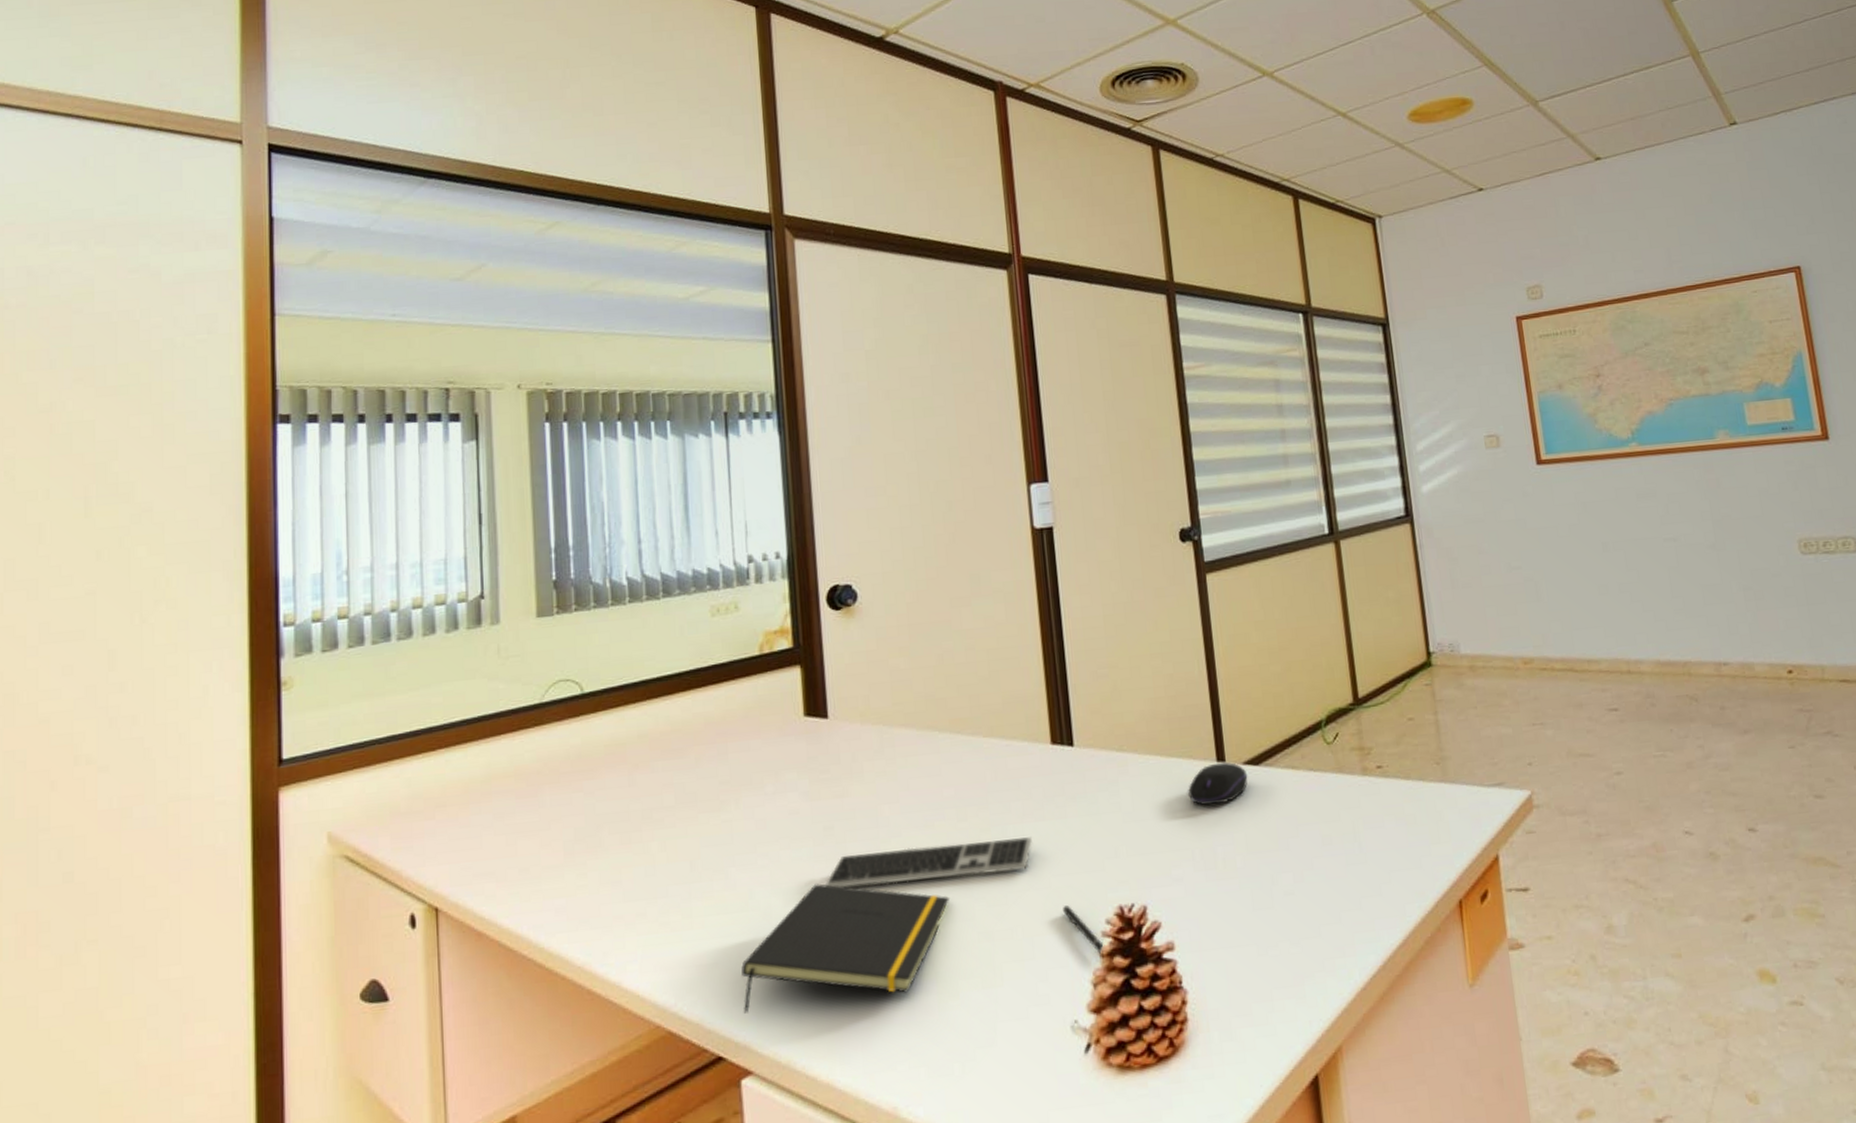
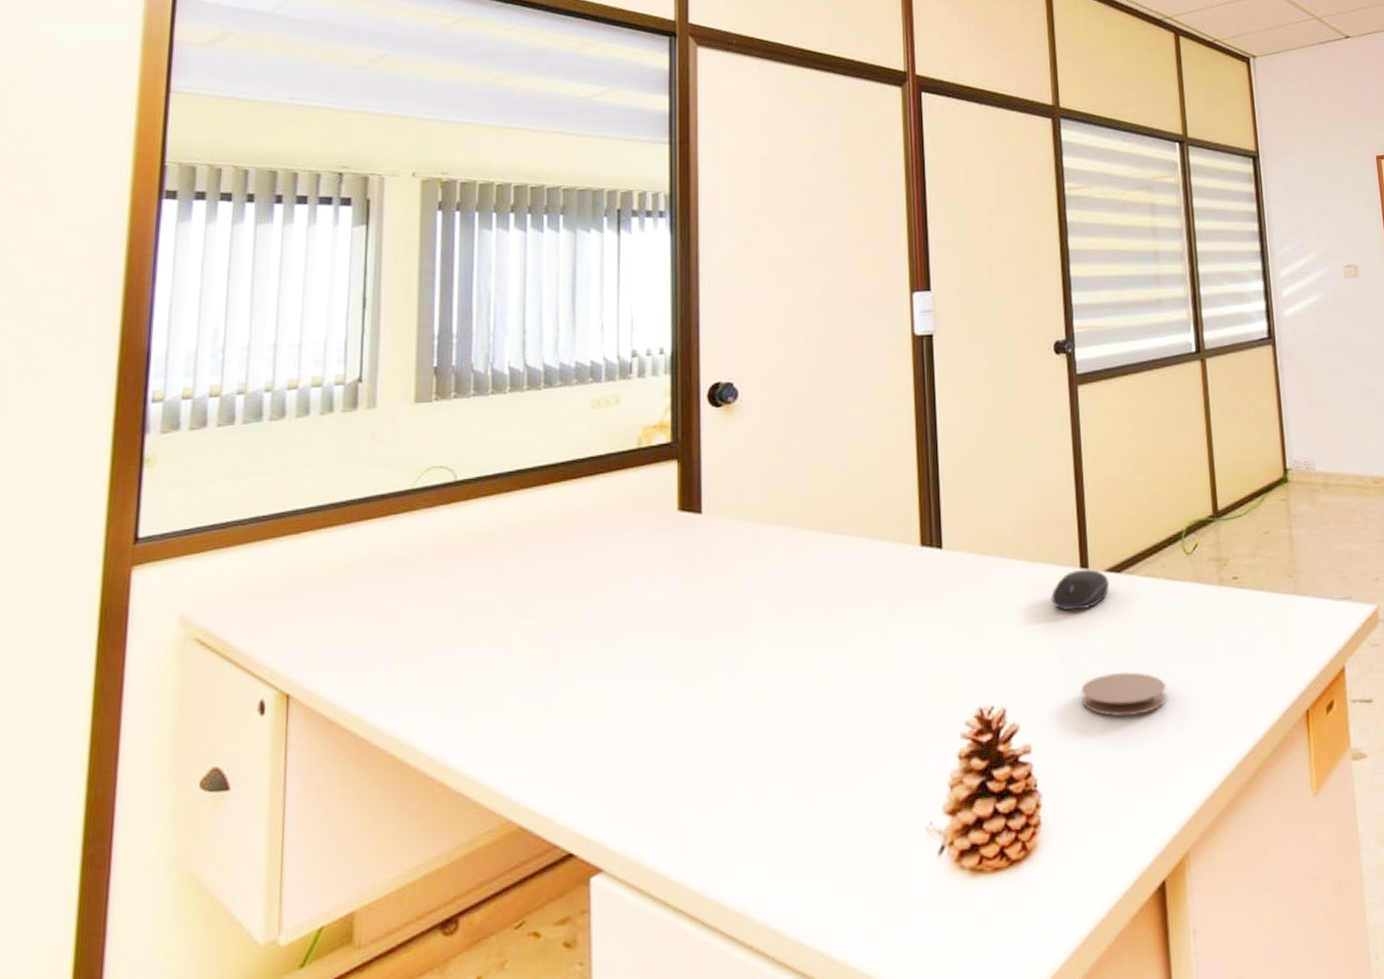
notepad: present [741,883,949,1014] -> none [598,679,812,809]
keyboard: present [825,837,1032,888] -> none [689,637,897,684]
pen: present [1063,905,1104,955] -> none [924,706,962,757]
coaster: none [1222,865,1313,912] -> present [1081,671,1167,717]

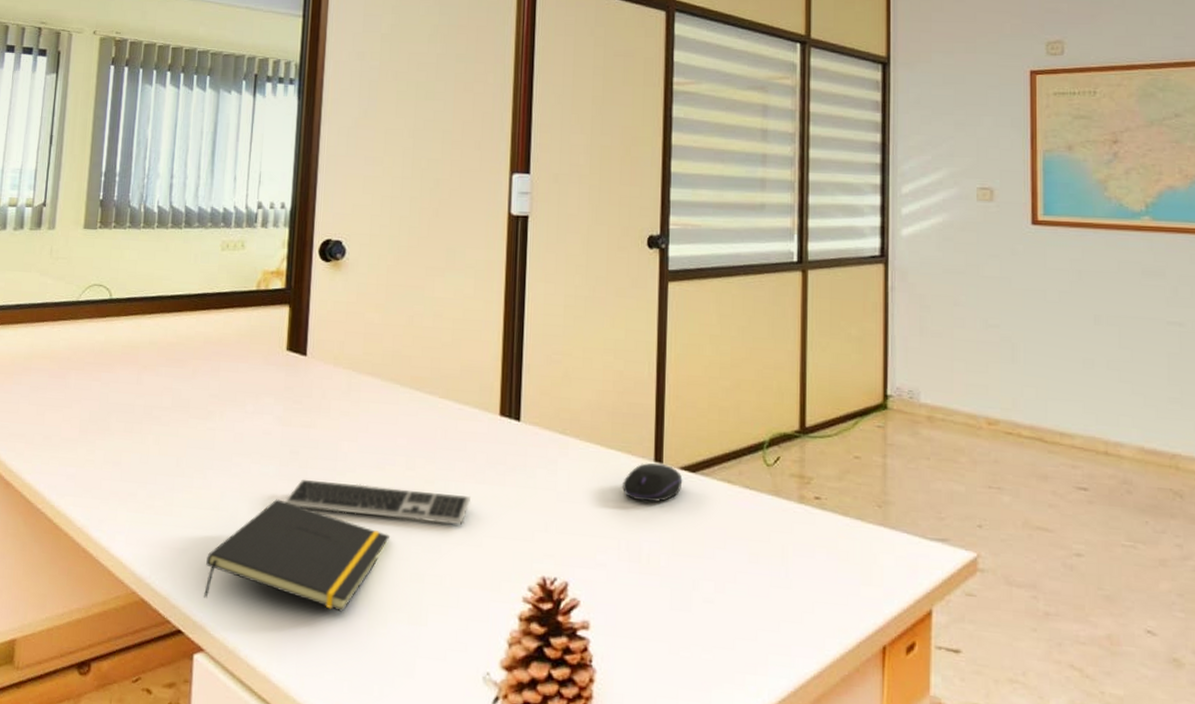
notepad: none [598,679,812,809] -> present [204,499,390,612]
keyboard: none [689,637,897,684] -> present [285,479,470,525]
coaster: present [1081,671,1167,717] -> none [643,569,732,616]

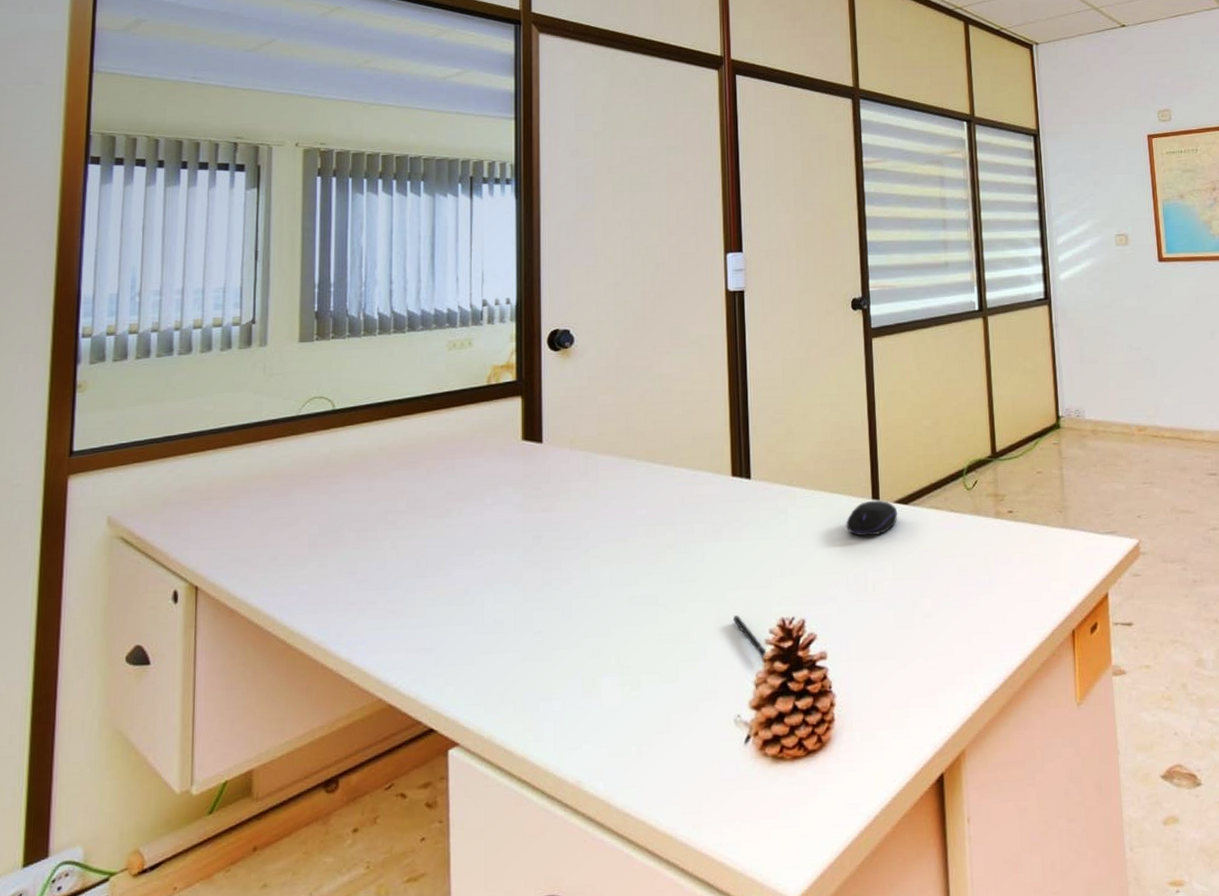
notepad: present [204,499,390,612] -> none [455,584,636,693]
keyboard: present [285,479,470,525] -> none [531,555,710,590]
pen: none [490,566,523,619] -> present [733,615,767,660]

